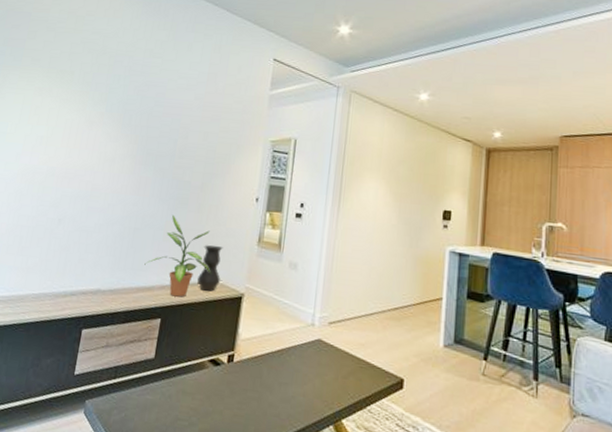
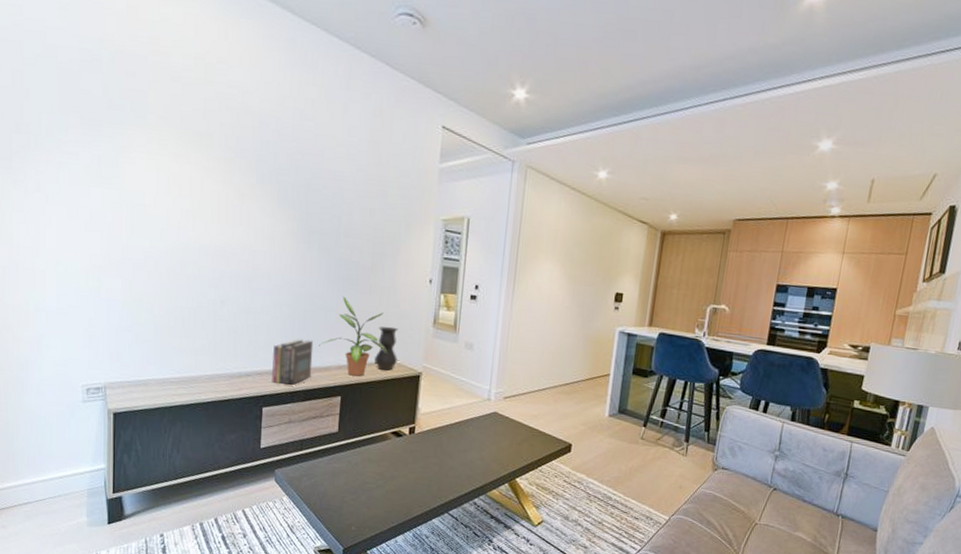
books: none [95,257,140,306] -> present [272,339,314,385]

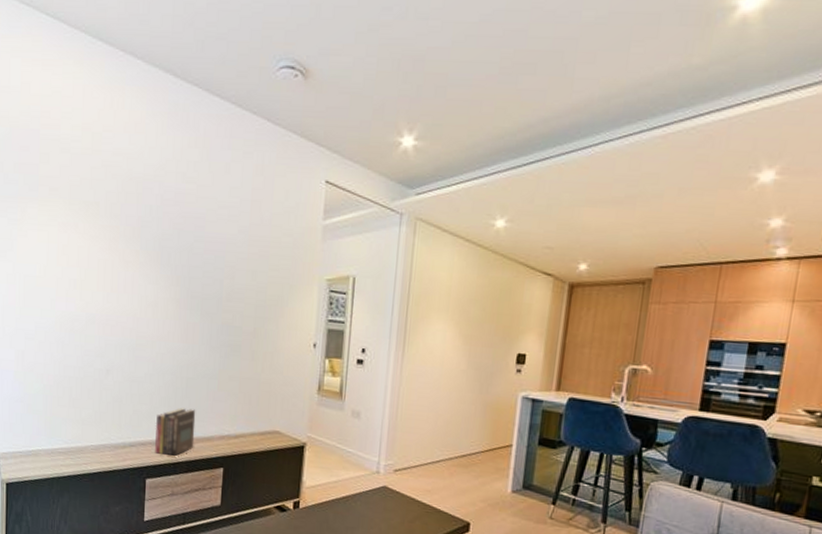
potted plant: present [319,296,389,376] -> none [201,363,272,447]
vase: present [374,327,398,371] -> none [257,394,282,441]

